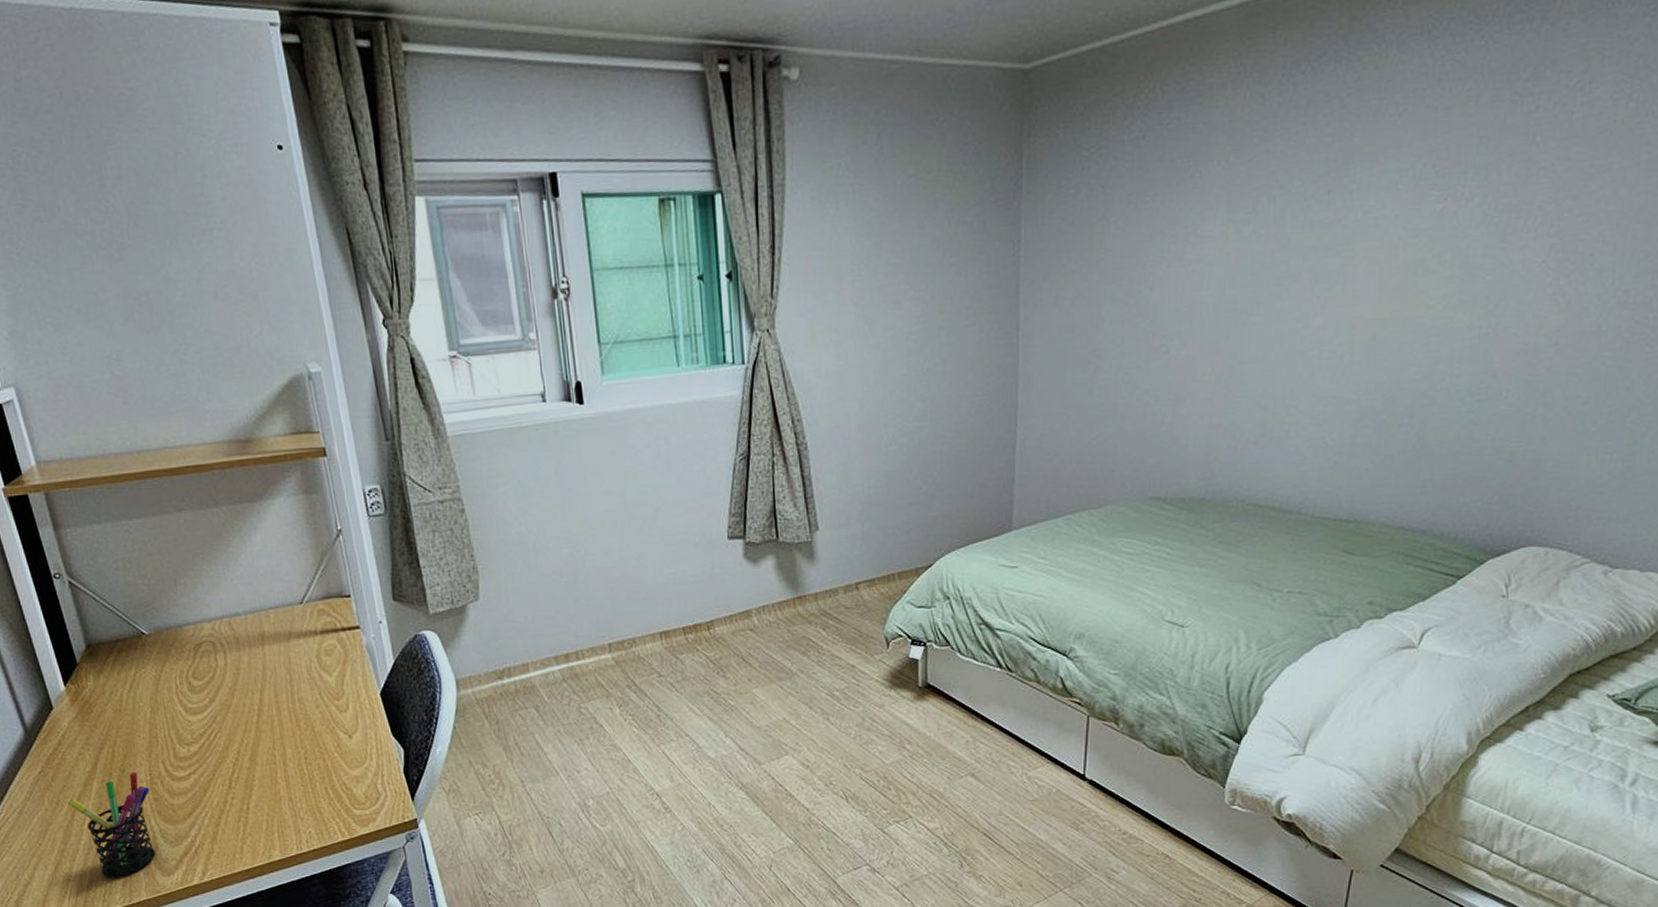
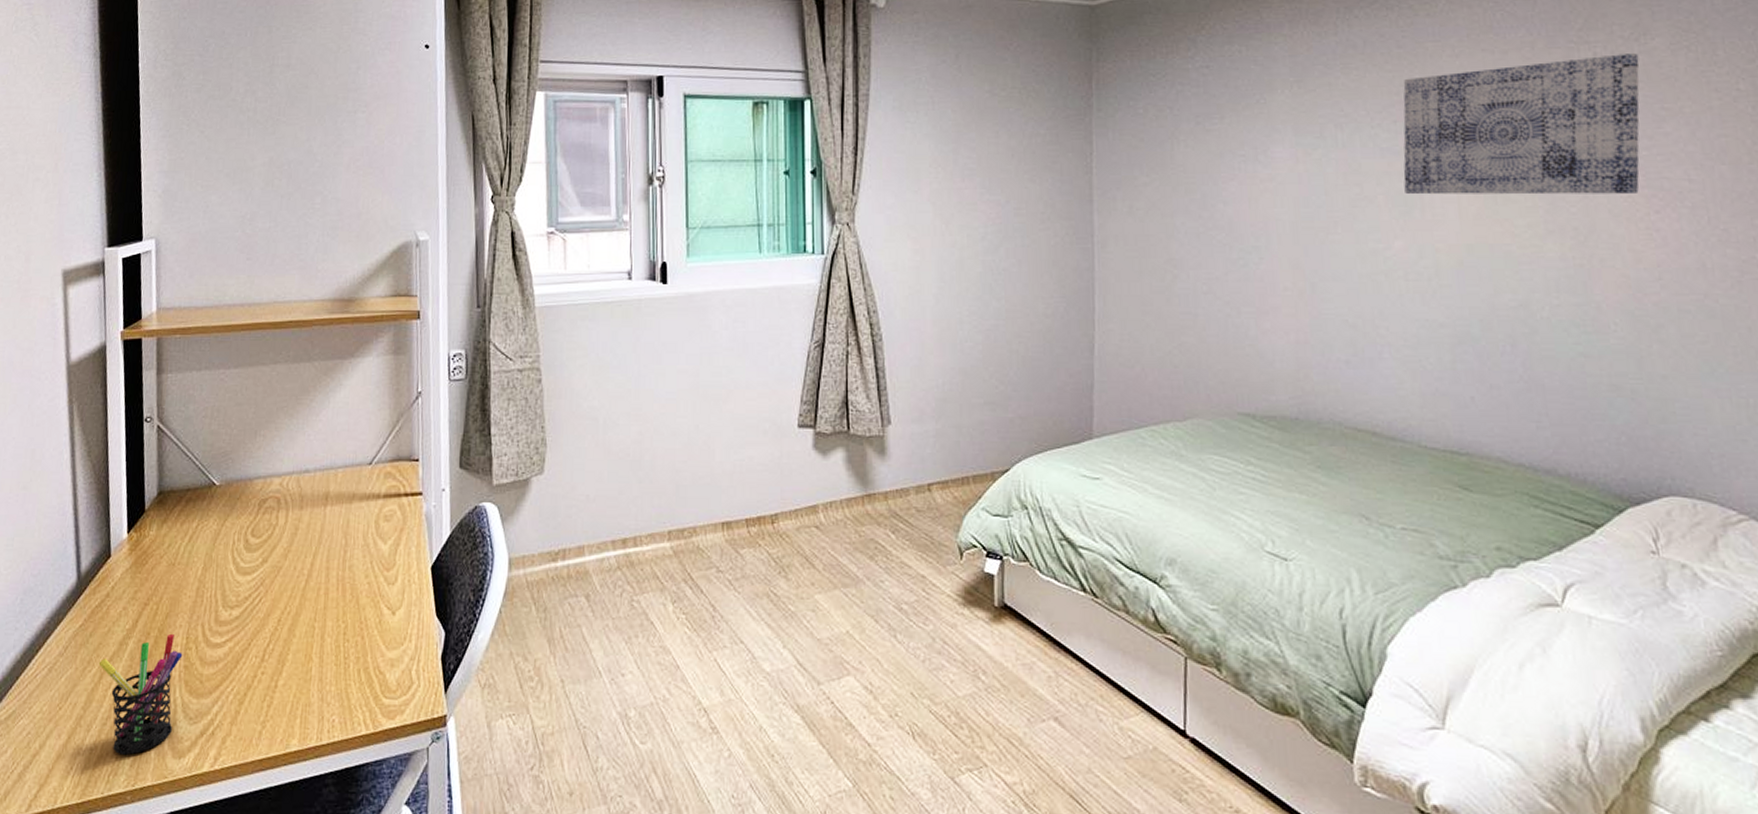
wall art: none [1329,105,1580,270] -> present [1403,53,1640,195]

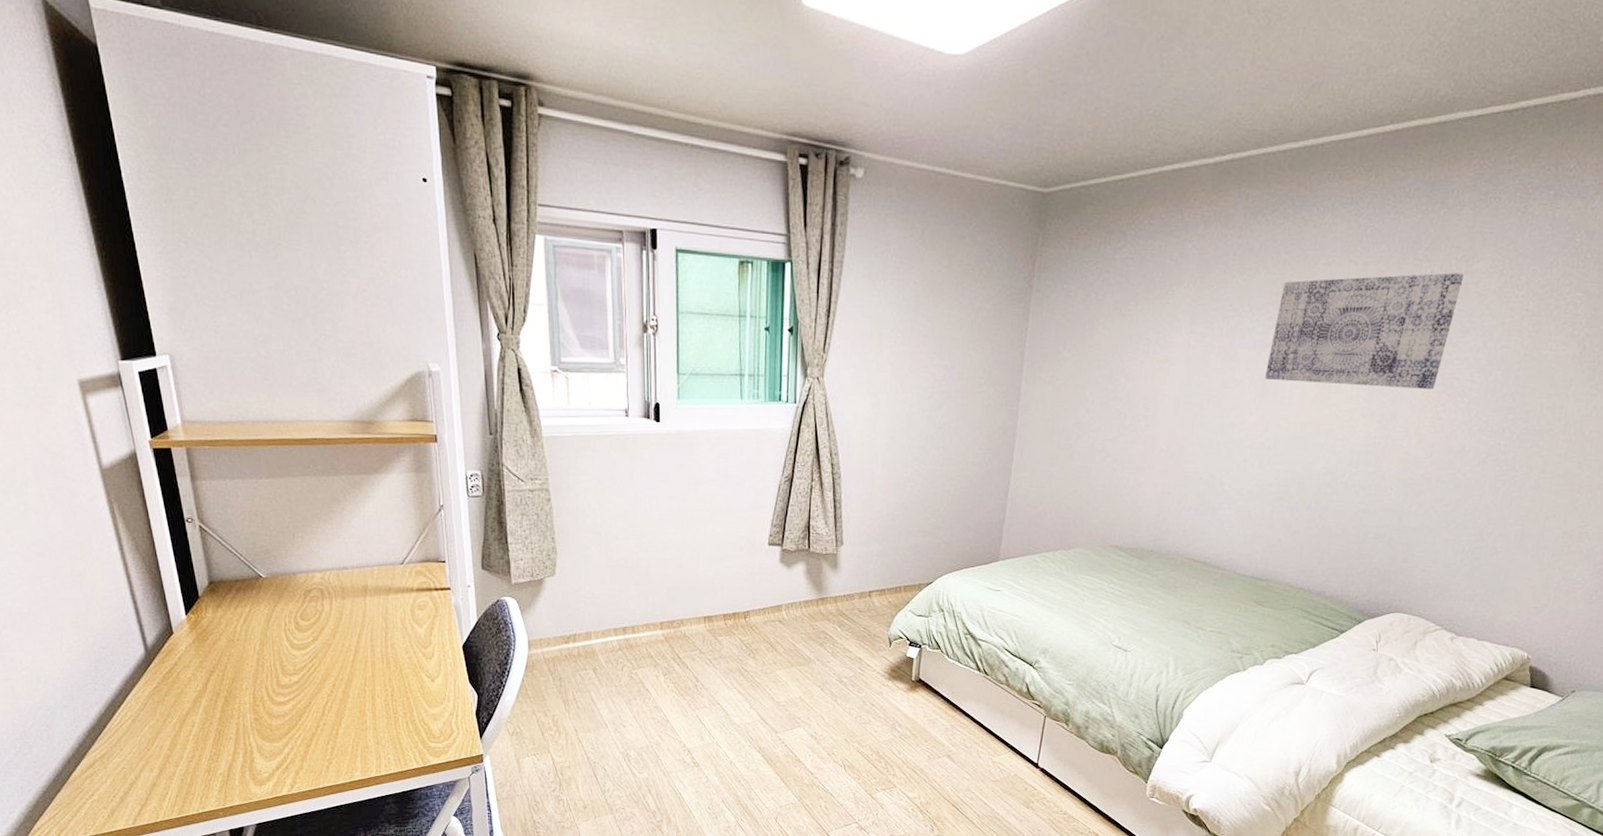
pen holder: present [98,633,183,755] -> none [177,694,252,783]

